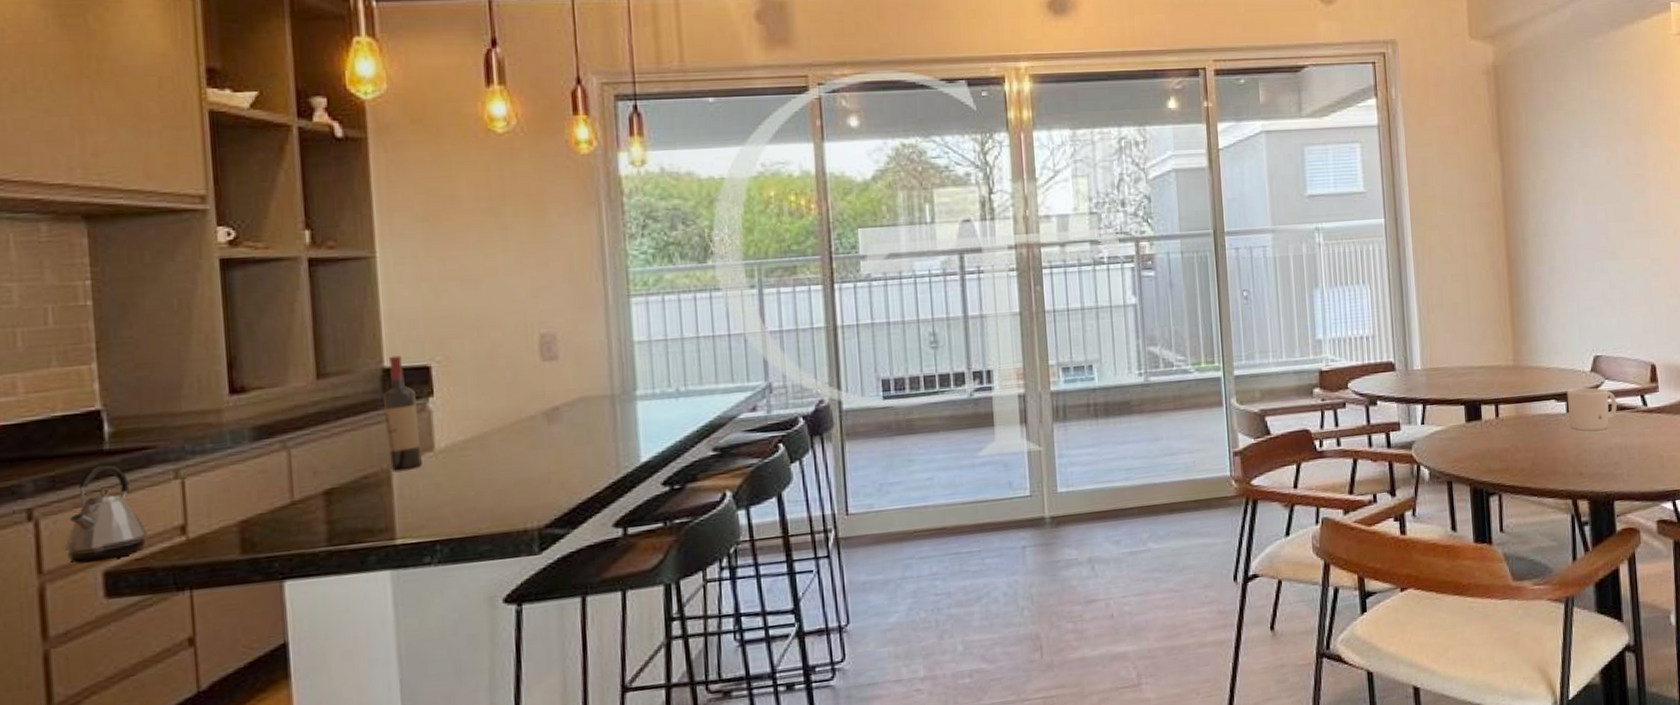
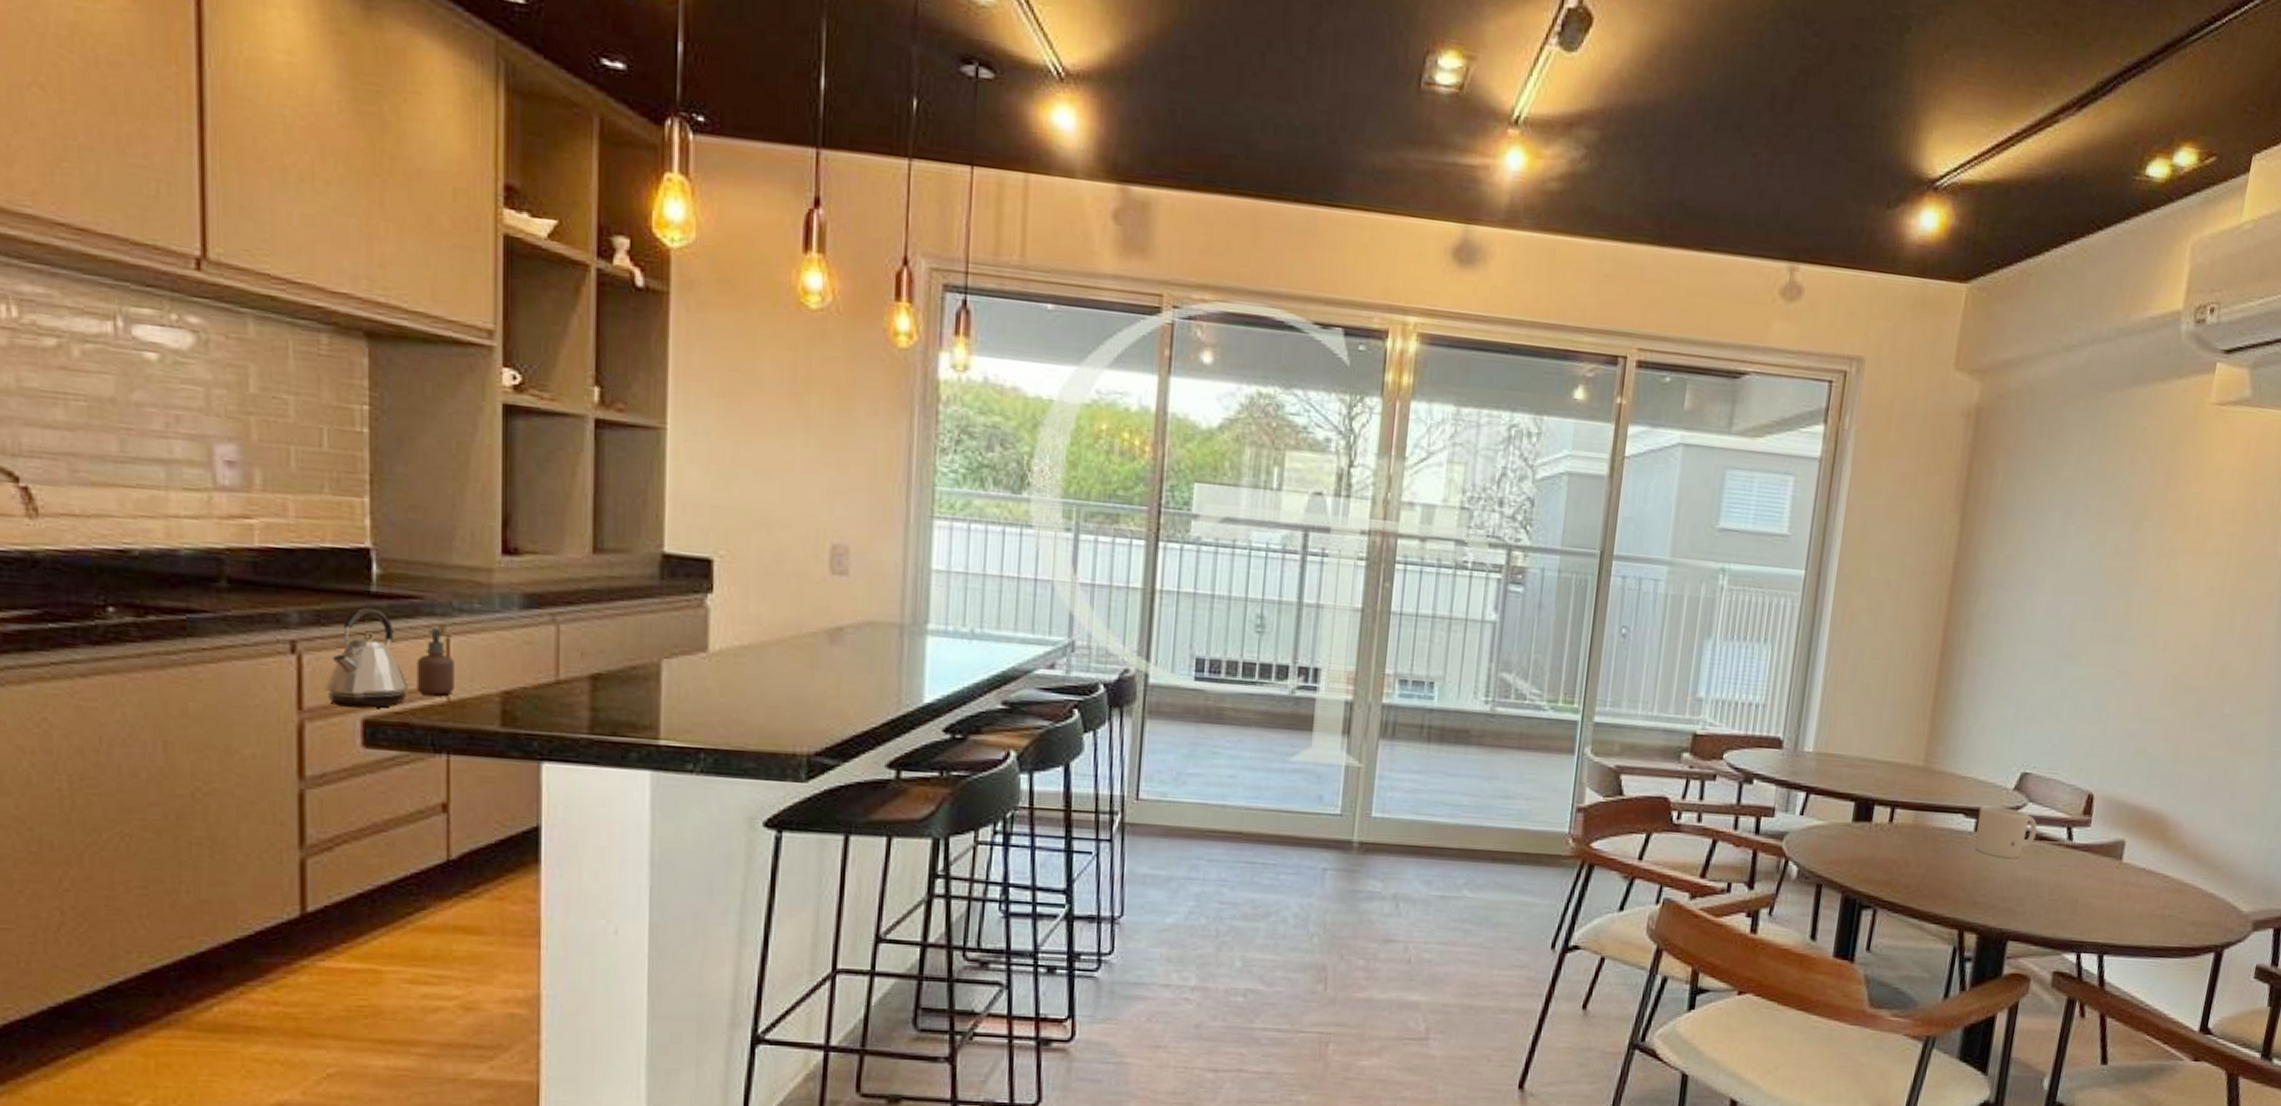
soap dispenser: none [153,472,193,538] -> present [416,627,454,696]
wine bottle: present [382,355,422,473] -> none [659,541,695,670]

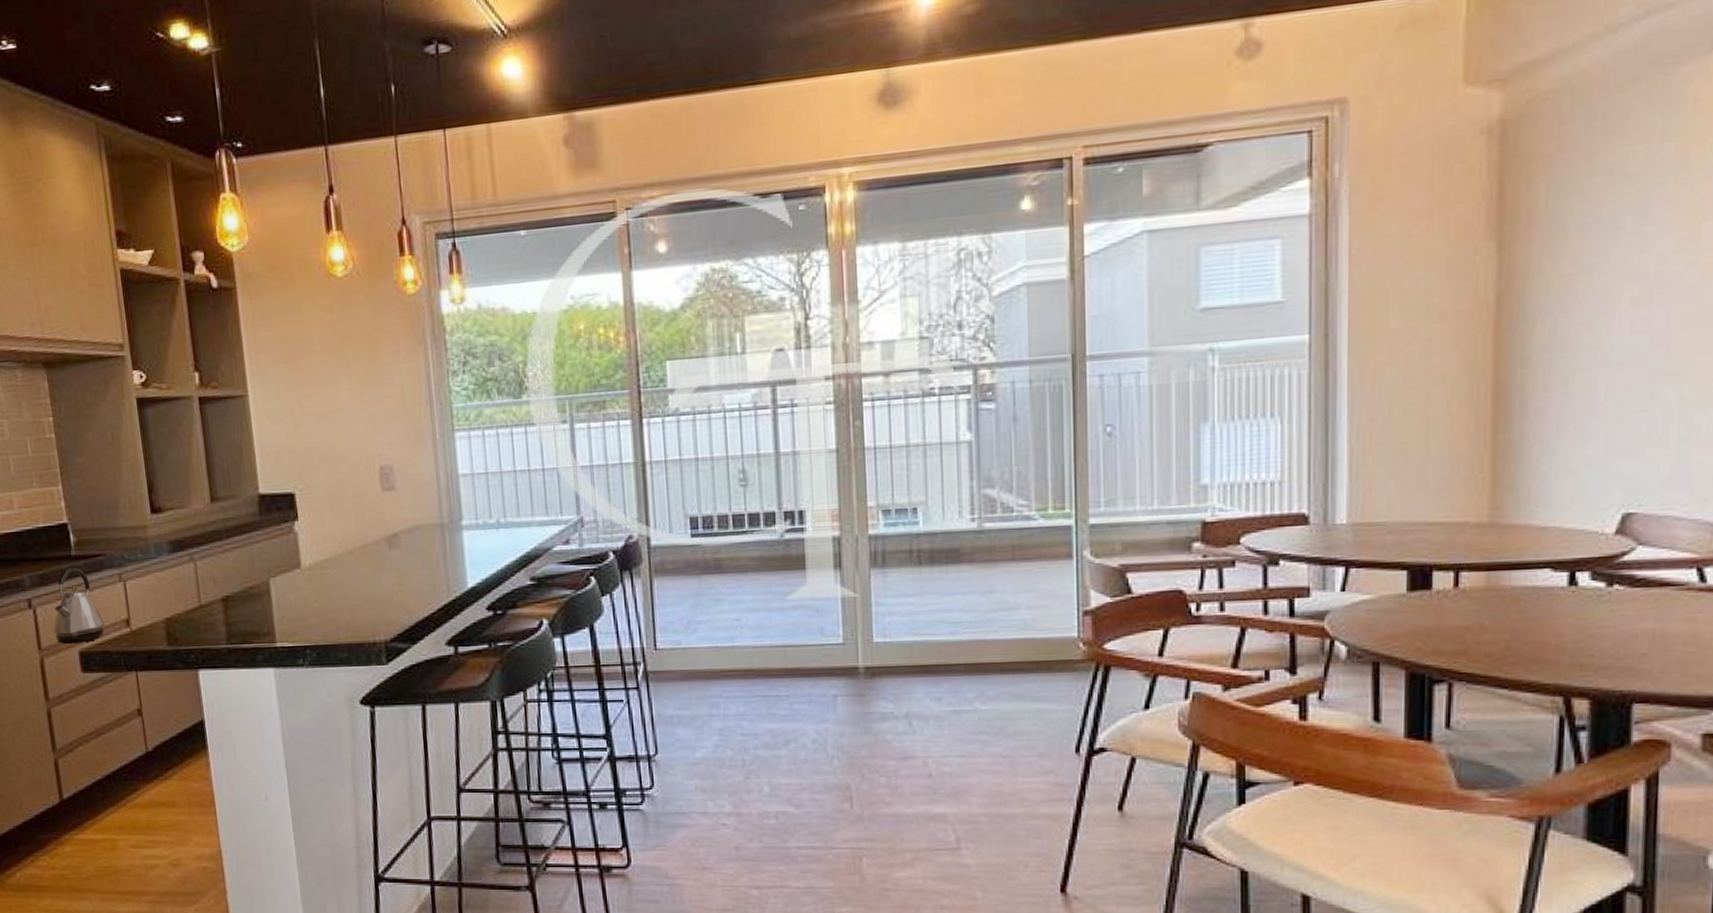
soap dispenser: present [416,627,454,696] -> none [107,576,134,628]
mug: present [1975,806,2037,859] -> none [1570,555,1654,612]

